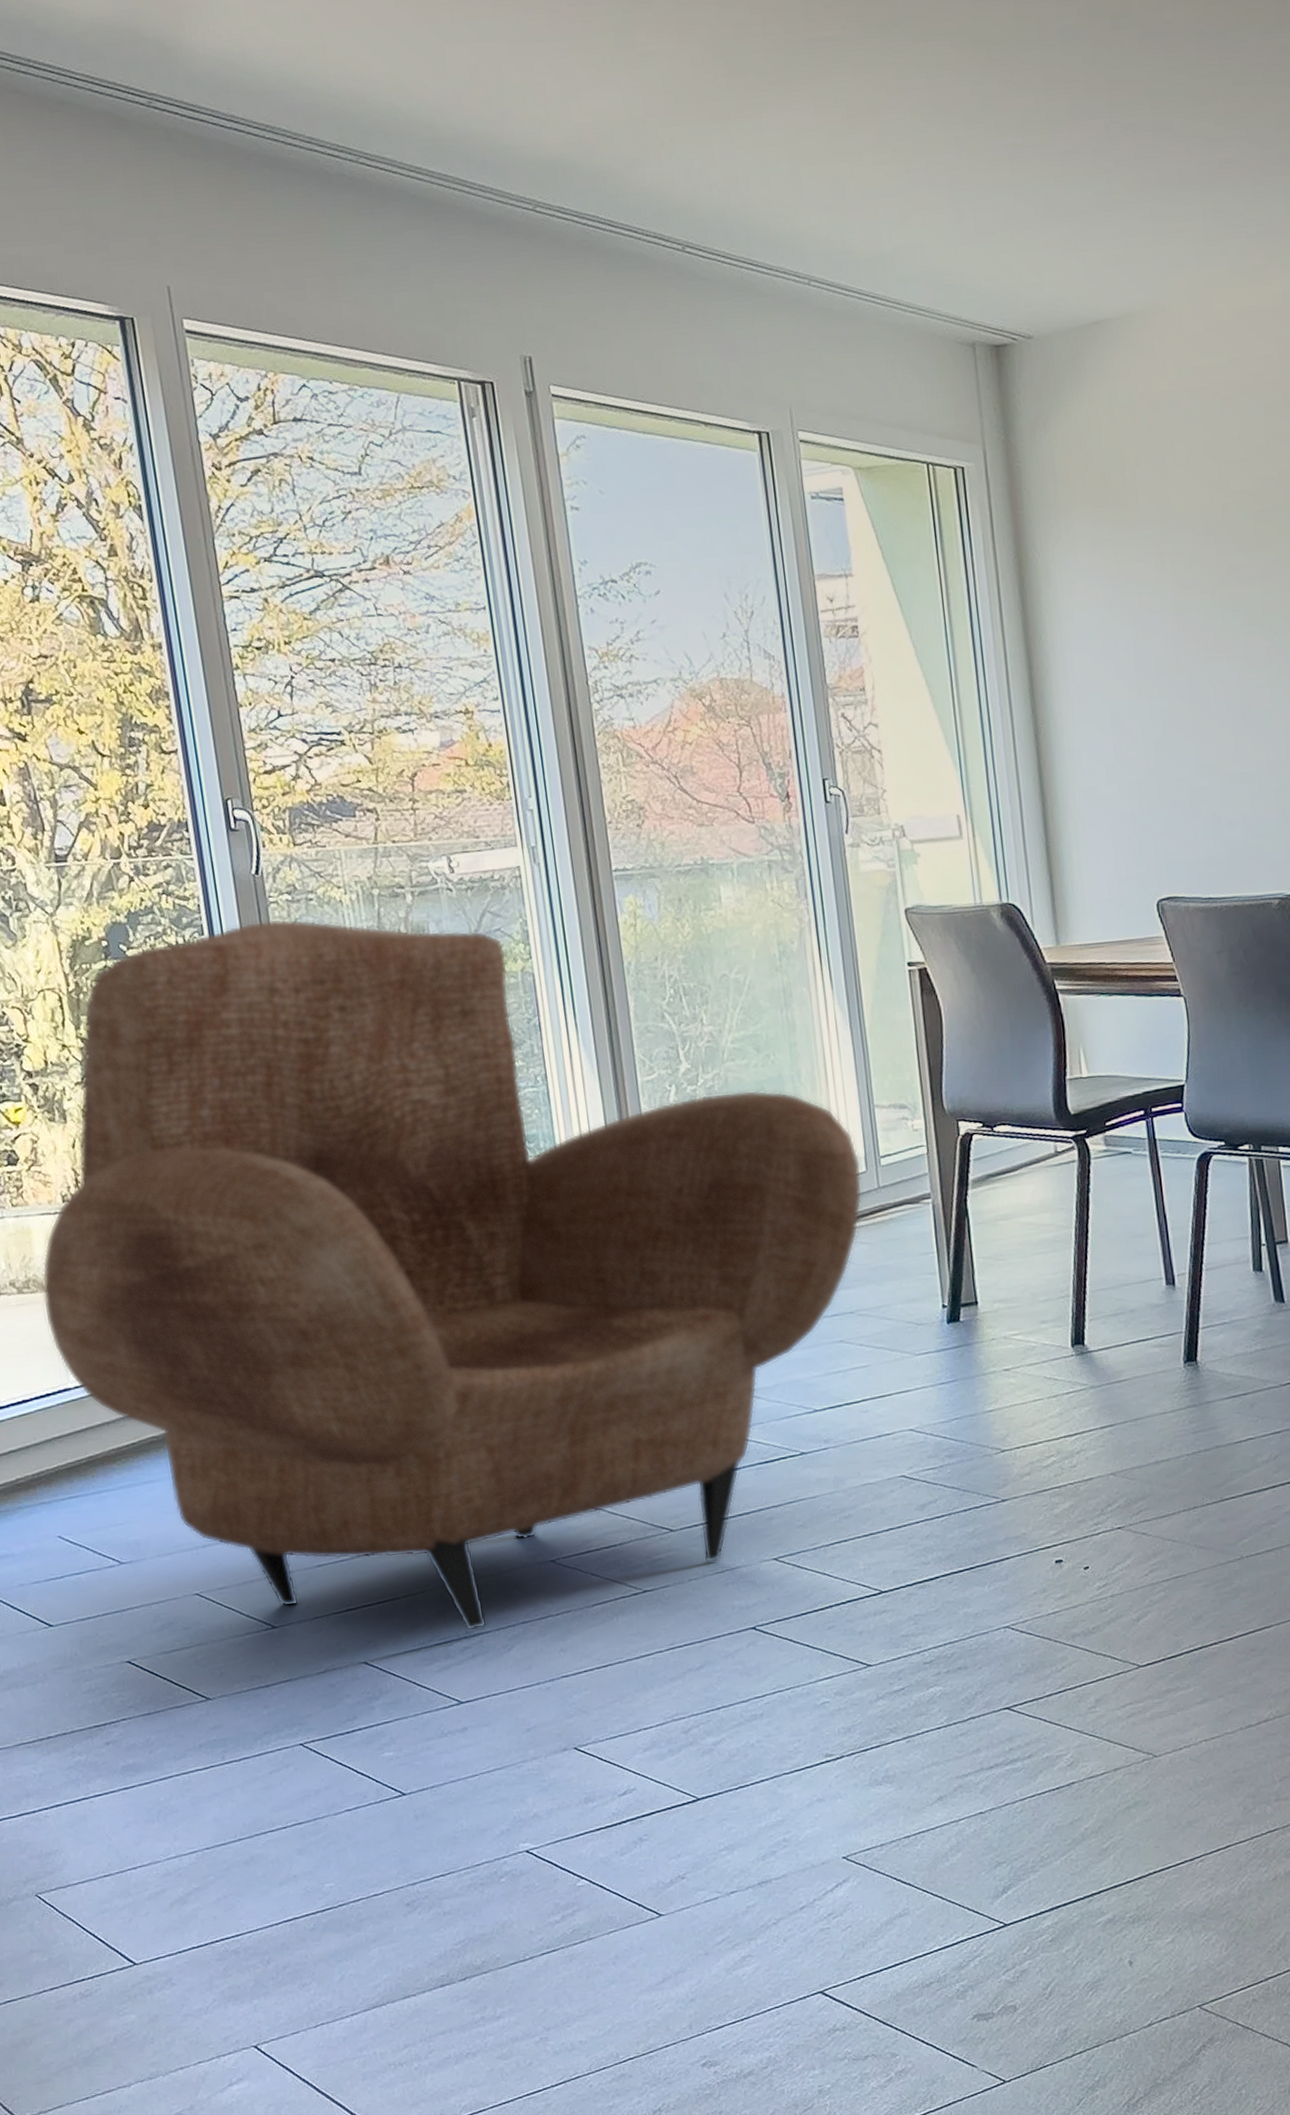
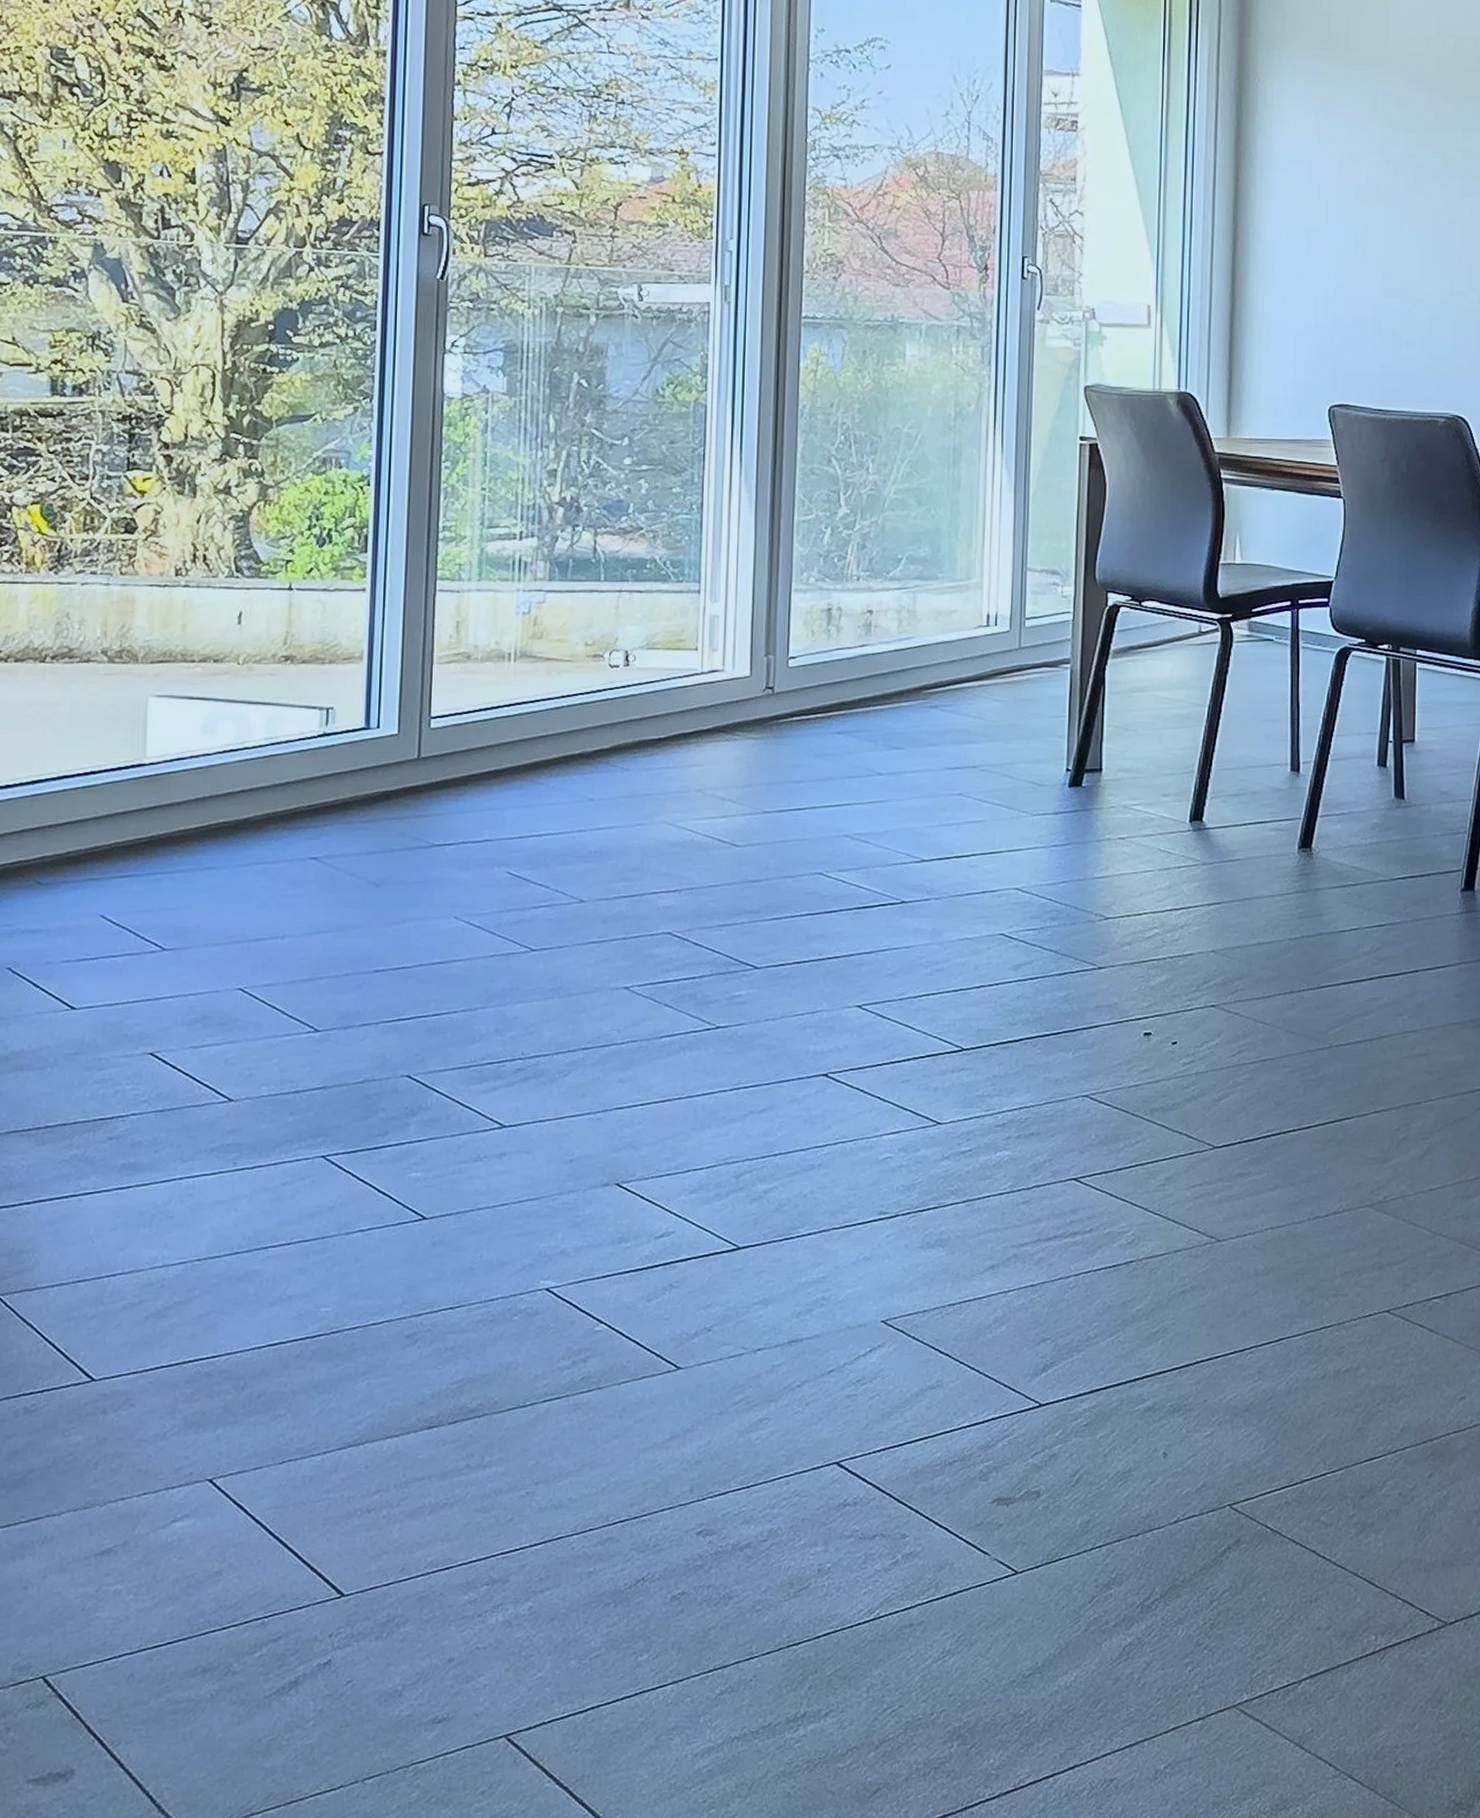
armchair: present [41,918,863,1632] -> none [132,323,1005,1053]

